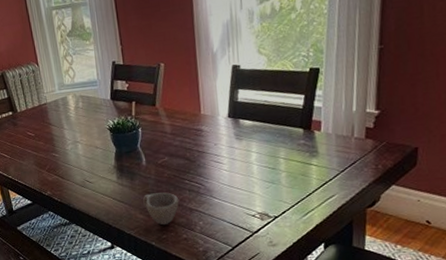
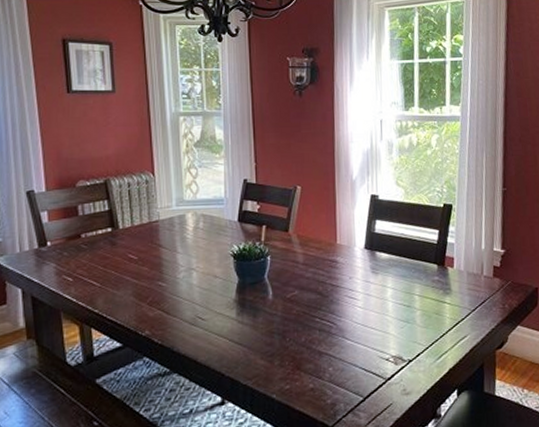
cup: present [143,192,180,226] -> none [266,332,308,373]

